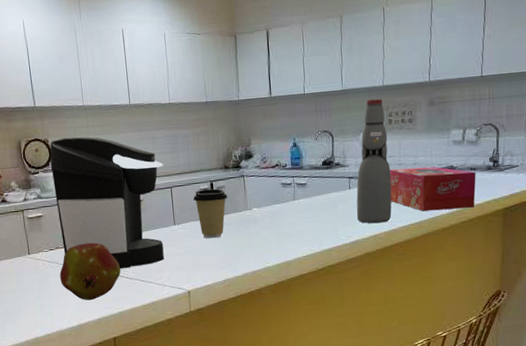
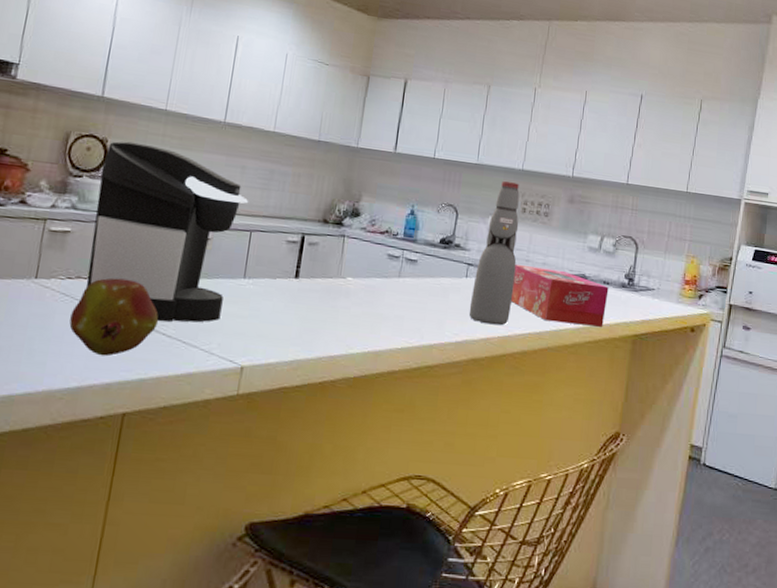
coffee cup: present [192,188,227,239] -> none [275,241,319,306]

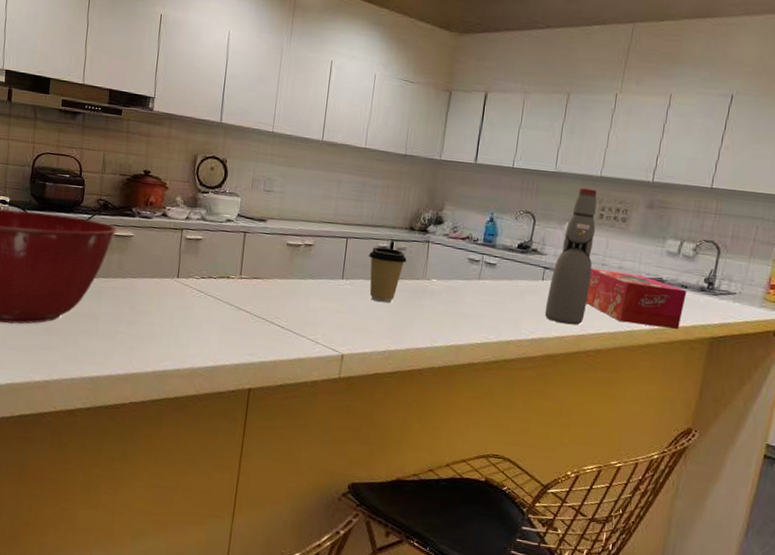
fruit: present [69,278,159,357] -> none [205,278,273,343]
coffee maker: present [85,141,248,323] -> none [215,161,344,316]
coffee cup: none [275,241,319,306] -> present [368,247,407,304]

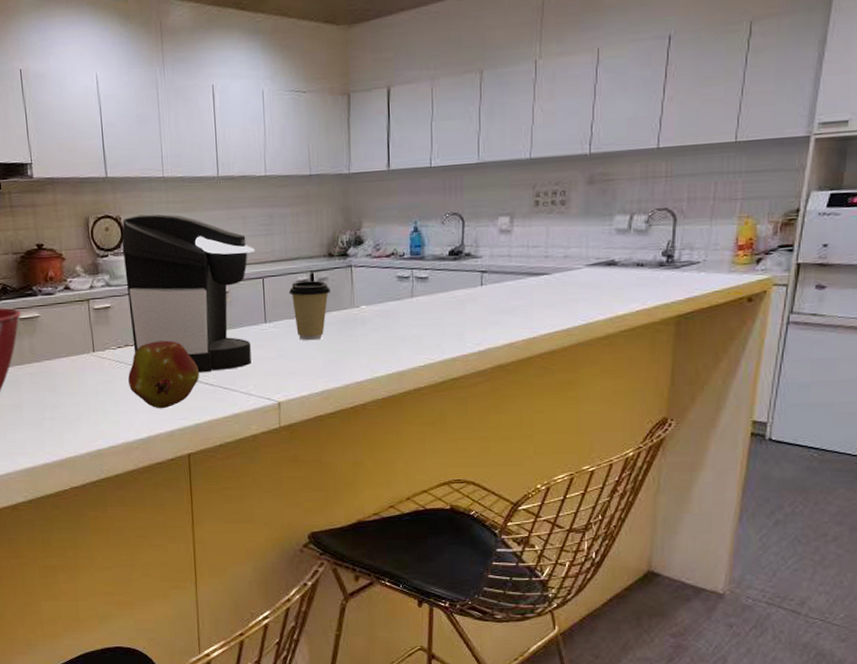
fruit: none [205,278,273,343] -> present [128,340,199,409]
coffee maker: none [215,161,344,316] -> present [122,214,255,373]
bottle: present [544,187,597,325] -> none [488,174,534,329]
tissue box: present [586,268,687,329] -> none [533,260,644,316]

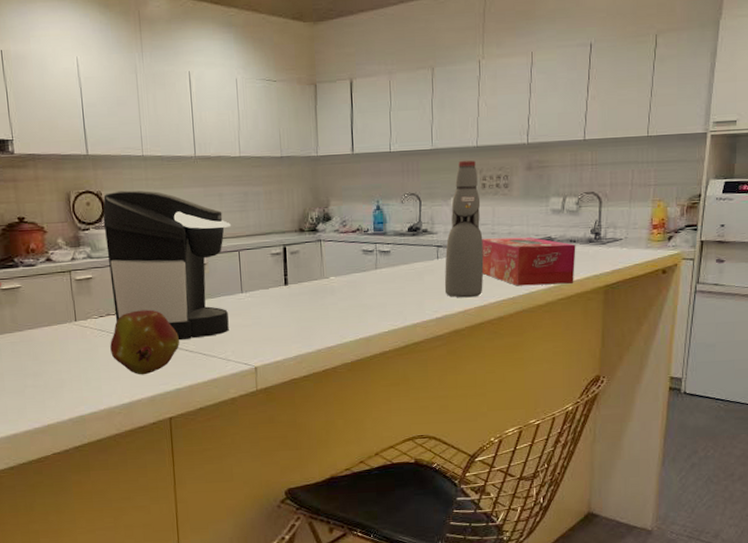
coffee cup: present [288,280,330,341] -> none [263,253,302,309]
bottle: none [488,174,534,329] -> present [444,160,484,298]
tissue box: none [533,260,644,316] -> present [482,237,576,286]

